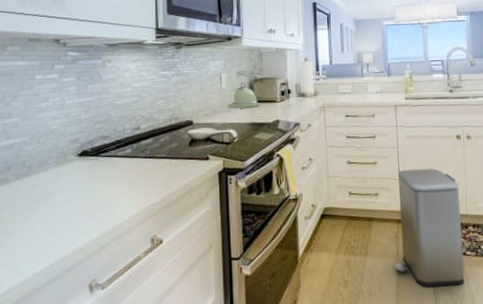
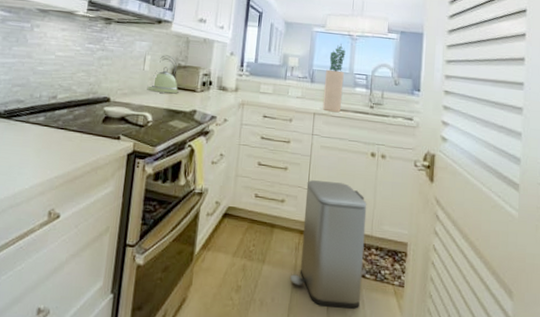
vase: none [400,33,422,102] -> present [322,43,346,113]

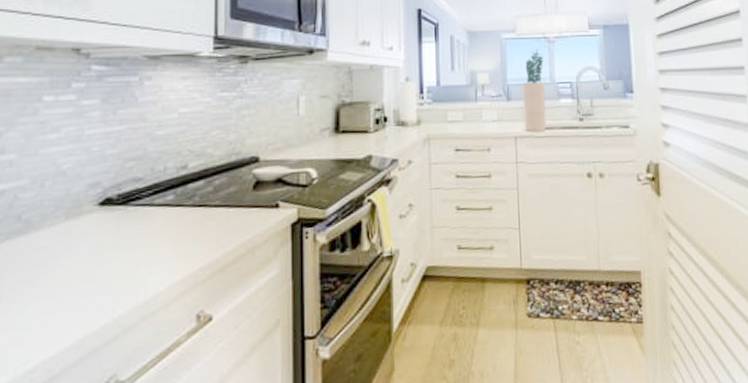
kettle: present [147,55,179,94] -> none [305,92,347,141]
pedal bin: present [289,180,367,309] -> none [511,214,597,365]

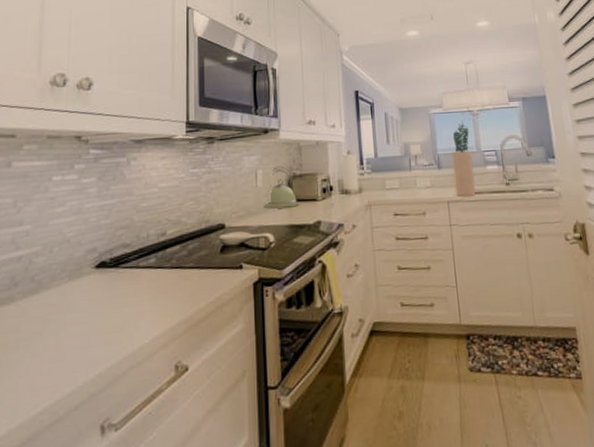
kettle: none [305,92,347,141] -> present [263,166,298,209]

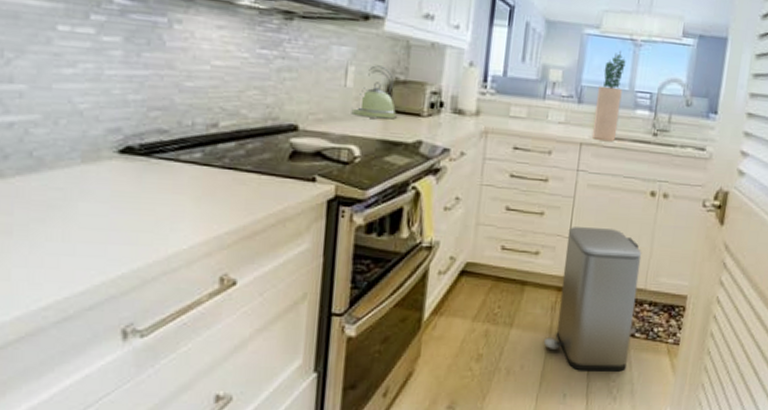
pedal bin: none [454,273,538,418] -> present [543,227,642,372]

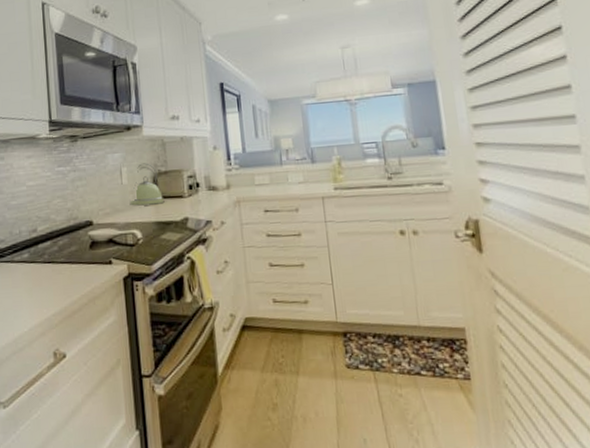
pedal bin: present [543,227,642,372] -> none [330,271,421,414]
vase: present [591,50,626,142] -> none [326,111,354,193]

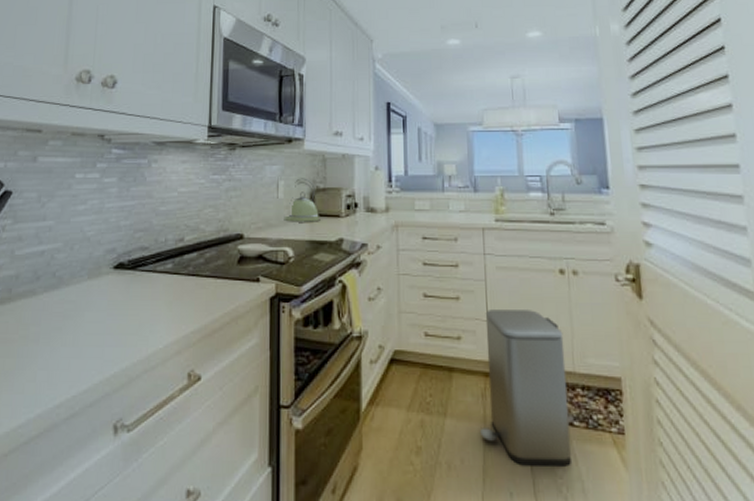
pedal bin: none [330,271,421,414] -> present [479,310,572,466]

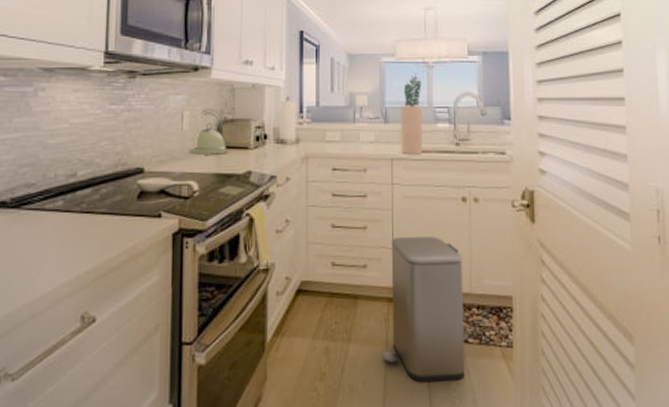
vase: none [489,141,516,225] -> present [400,73,423,155]

